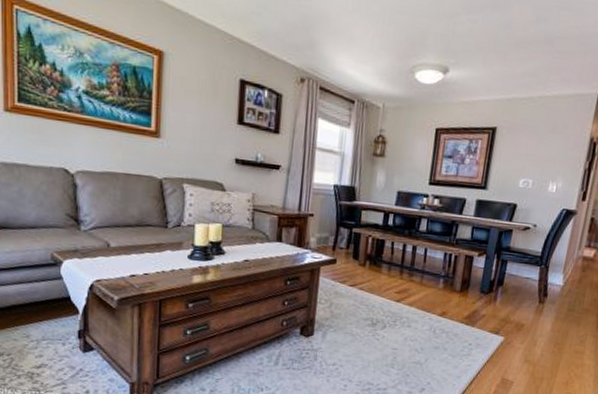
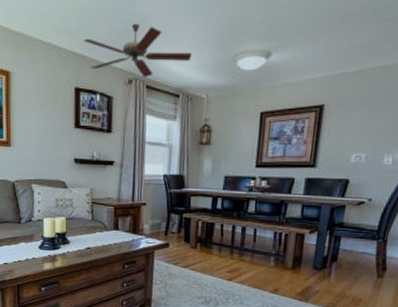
ceiling fan: none [252,17,369,78] -> present [83,23,192,77]

